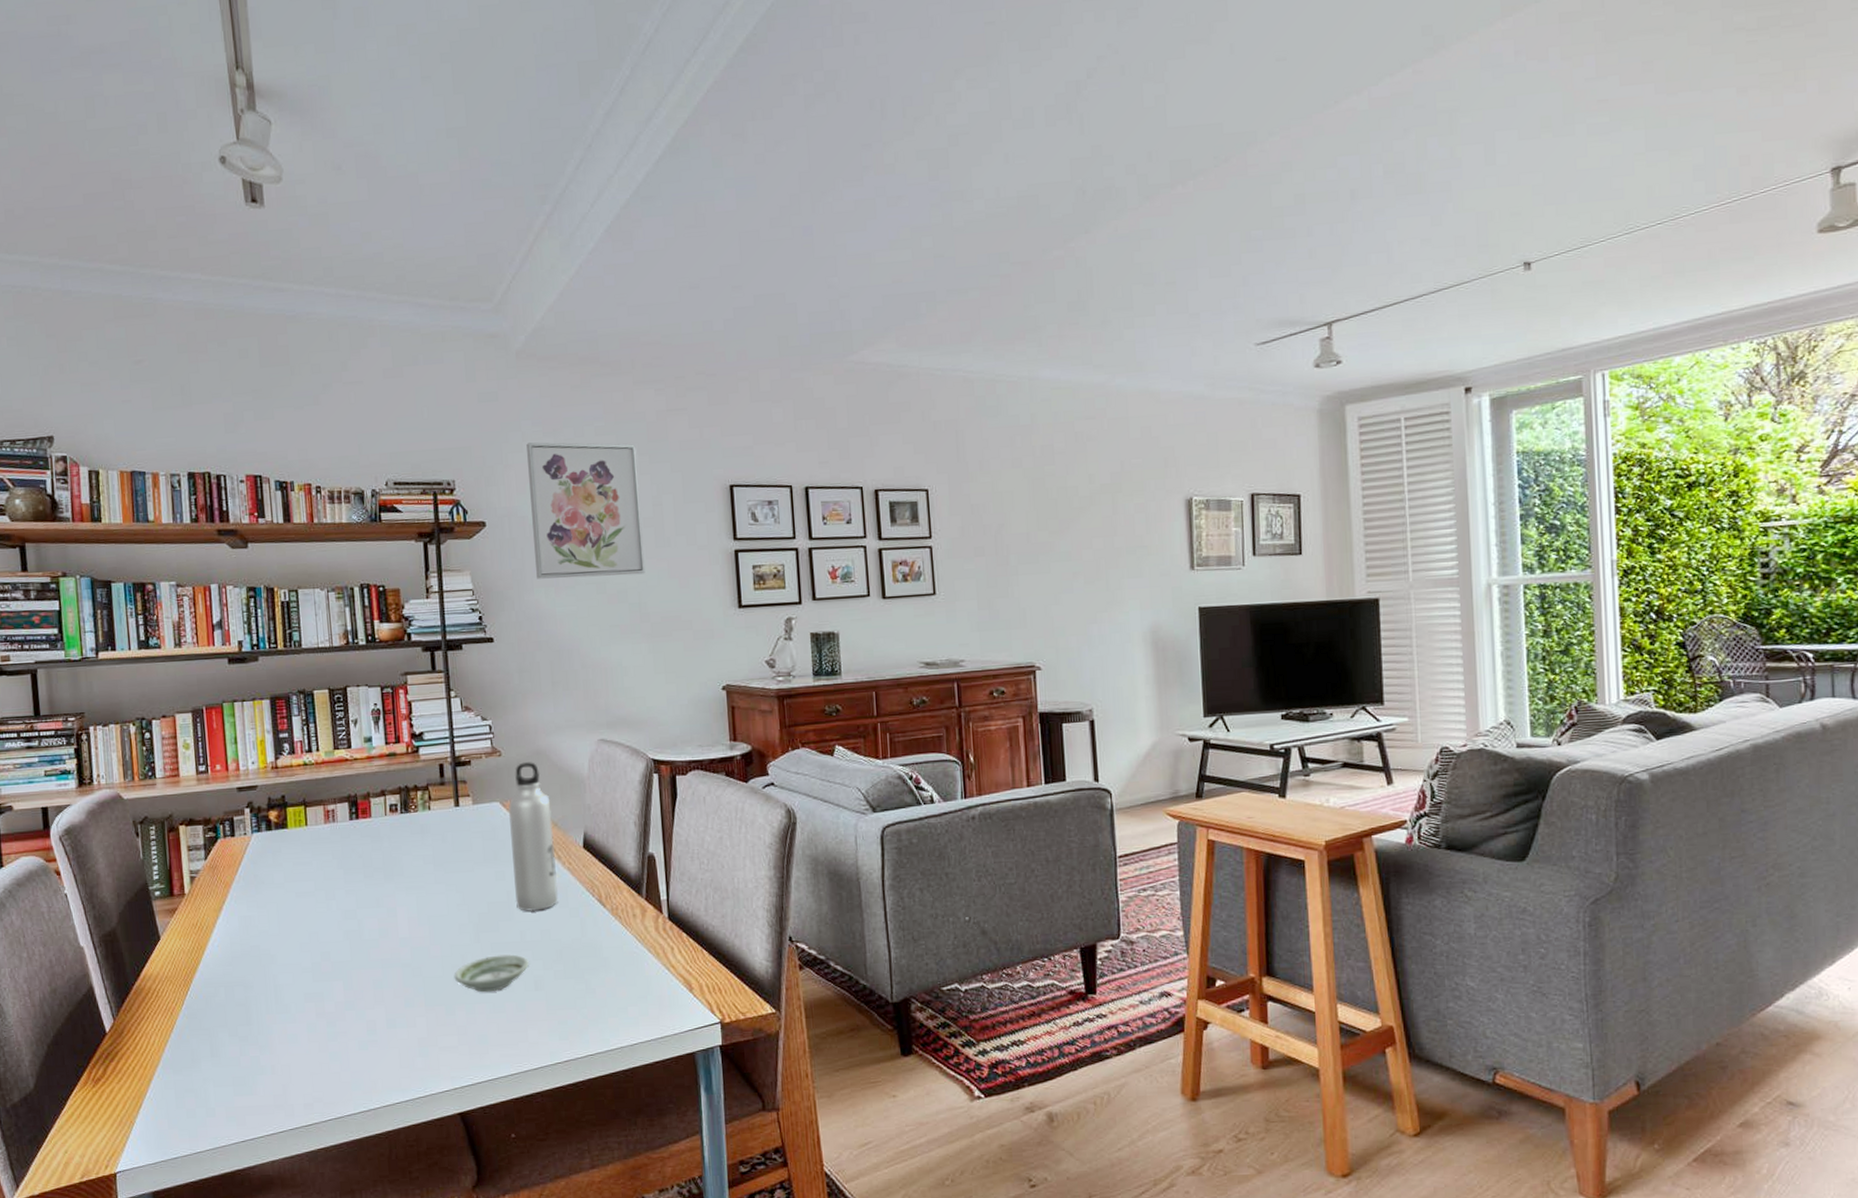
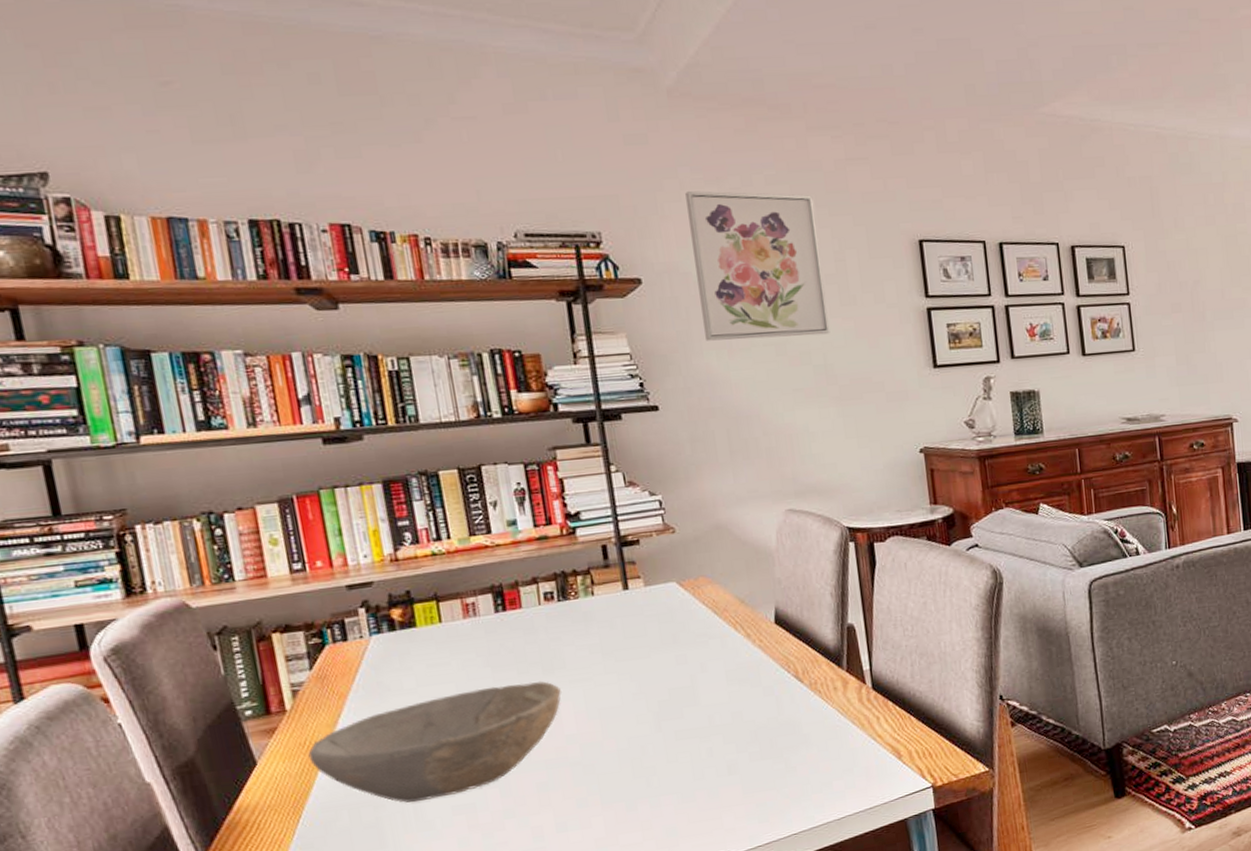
bowl: none [198,885,398,987] -> present [308,680,561,803]
saucer: present [454,954,529,993] -> none [633,740,720,783]
water bottle: present [508,762,558,912] -> none [687,537,750,695]

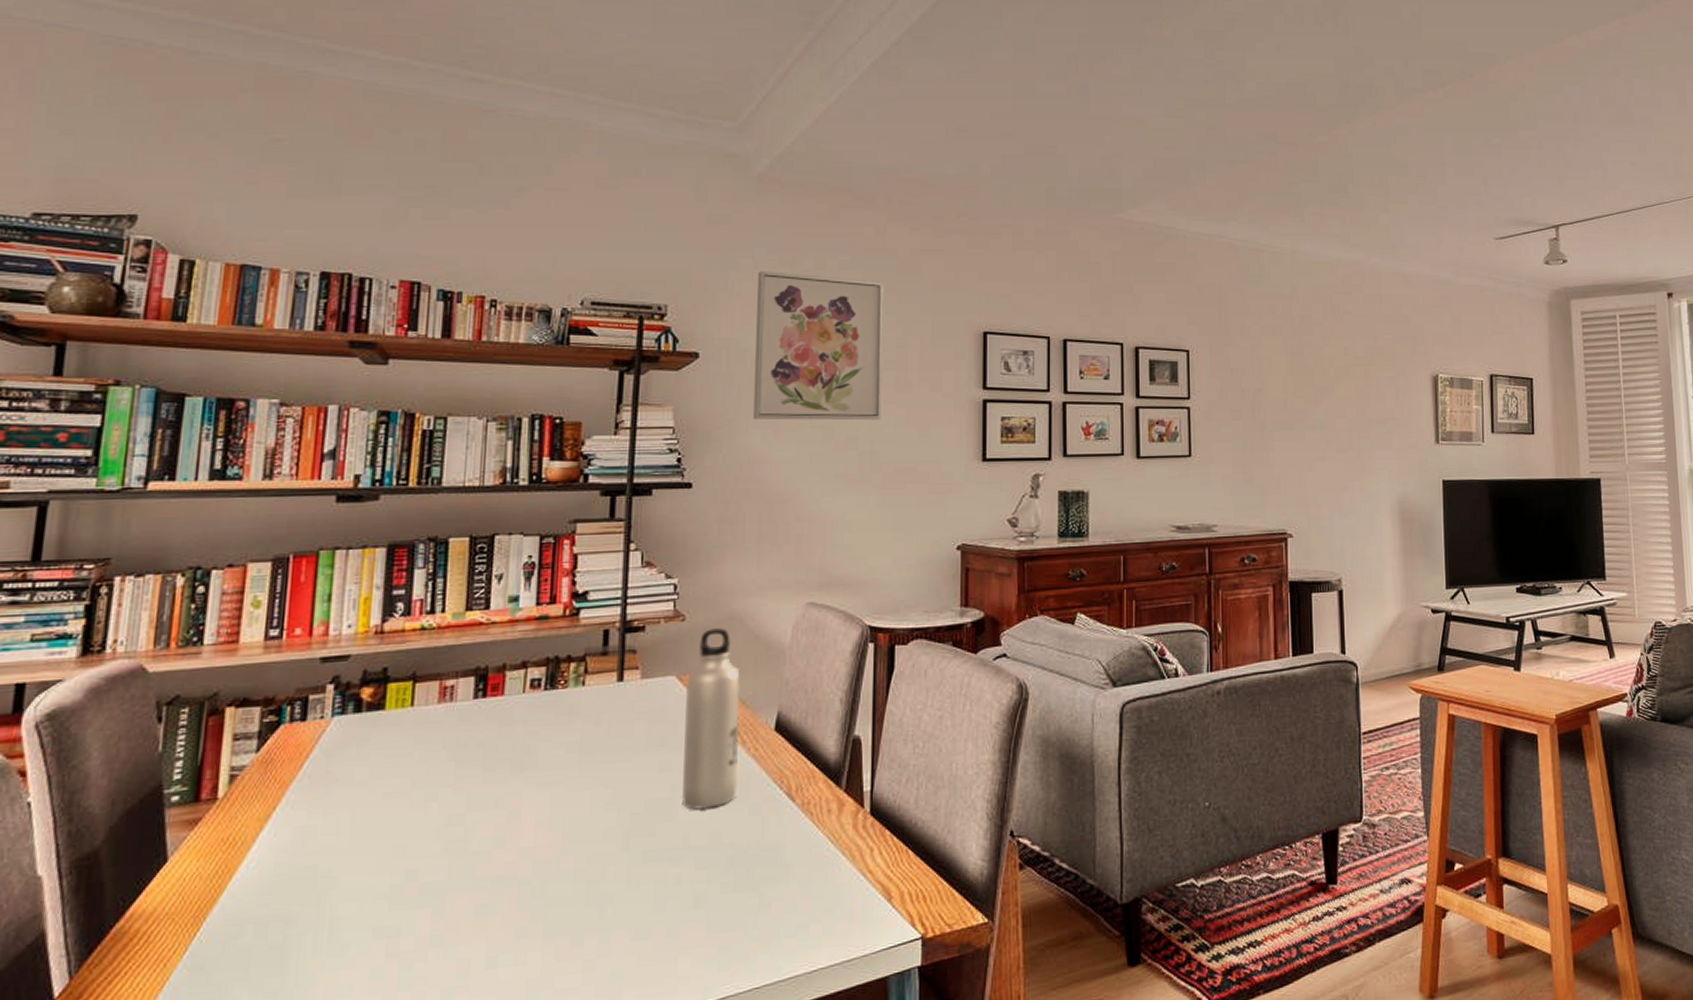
bowl: present [308,680,561,803] -> none [227,781,526,921]
water bottle: none [687,537,750,695] -> present [681,628,740,810]

